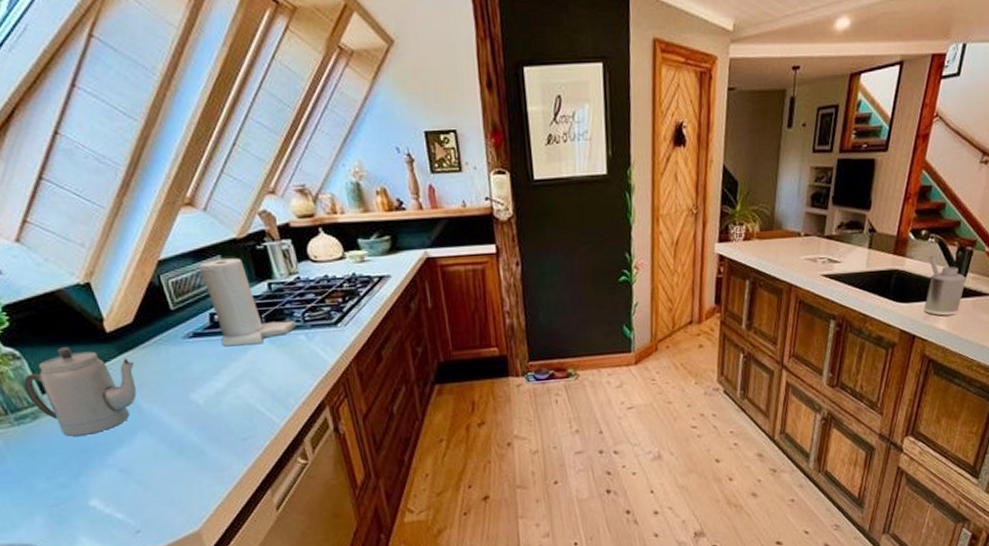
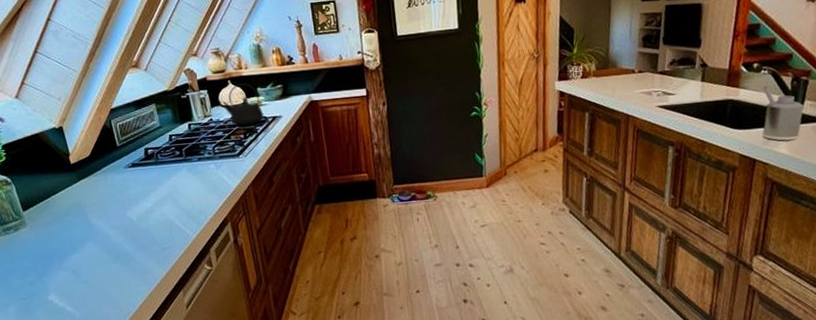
teapot: present [23,347,137,436] -> none [11,175,89,244]
paper towel: present [199,258,296,347] -> none [139,105,208,174]
kettle: none [313,232,368,289] -> present [223,83,264,128]

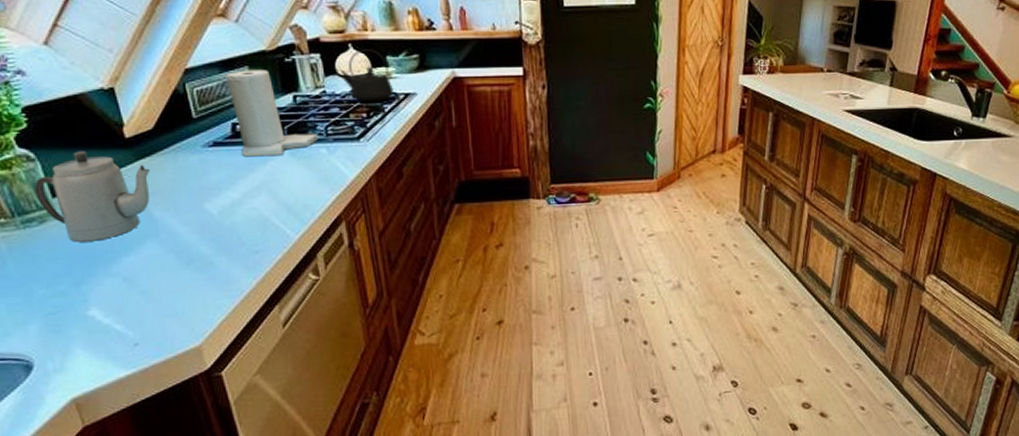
teapot: none [11,175,89,244] -> present [34,151,151,242]
paper towel: none [139,105,208,174] -> present [225,70,318,157]
soap dispenser: present [762,85,804,141] -> none [944,95,985,156]

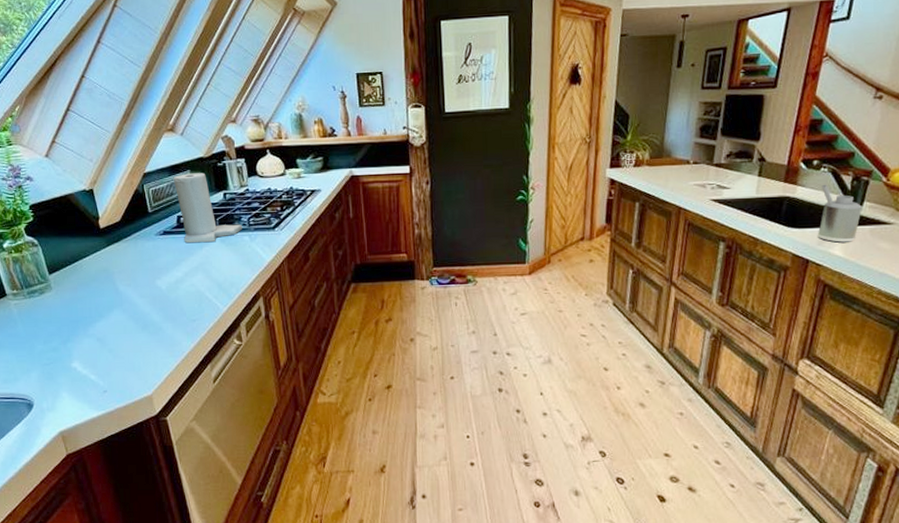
teapot: present [34,151,151,242] -> none [37,238,118,309]
kettle: present [340,49,394,105] -> none [260,154,303,200]
soap dispenser: none [944,95,985,156] -> present [817,184,862,243]

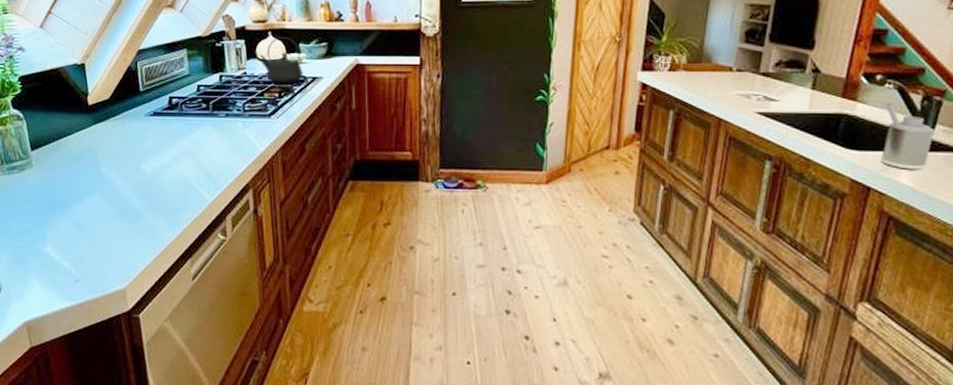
paper towel: present [173,173,242,244] -> none [168,52,236,127]
kettle: none [260,154,303,200] -> present [259,37,303,86]

